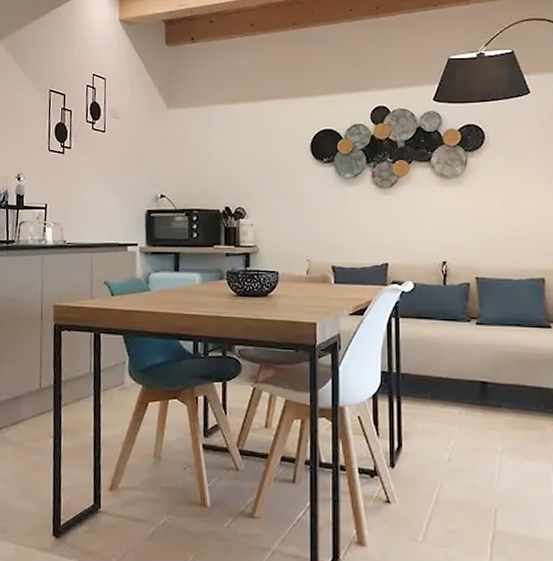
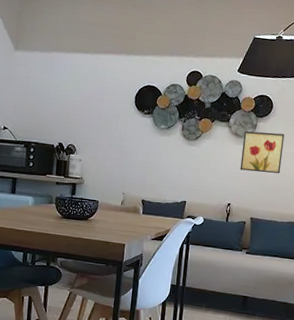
wall art: none [451,168,507,219] -> present [240,131,285,174]

